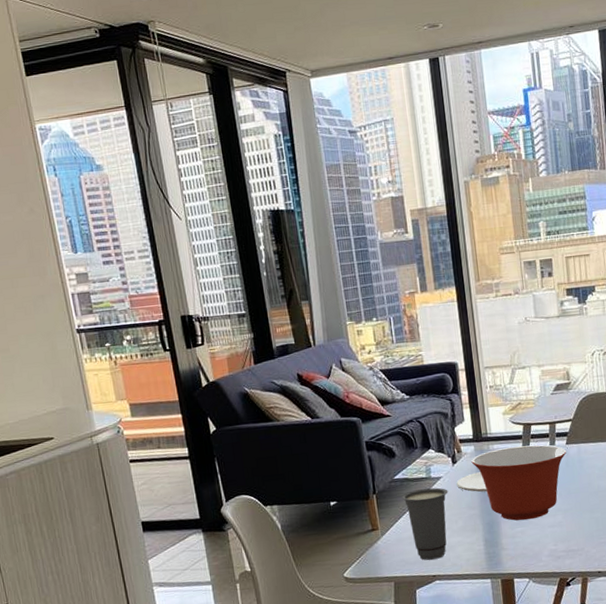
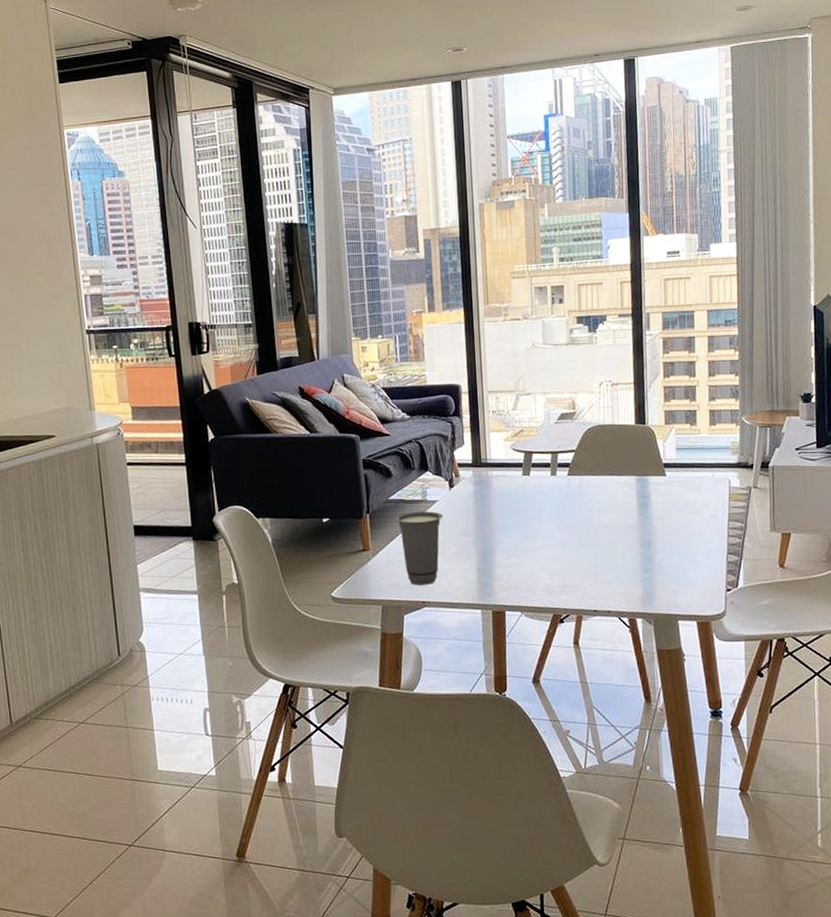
plate: present [456,472,487,492] -> none [452,498,484,519]
mixing bowl: present [471,445,566,521] -> none [469,474,567,551]

